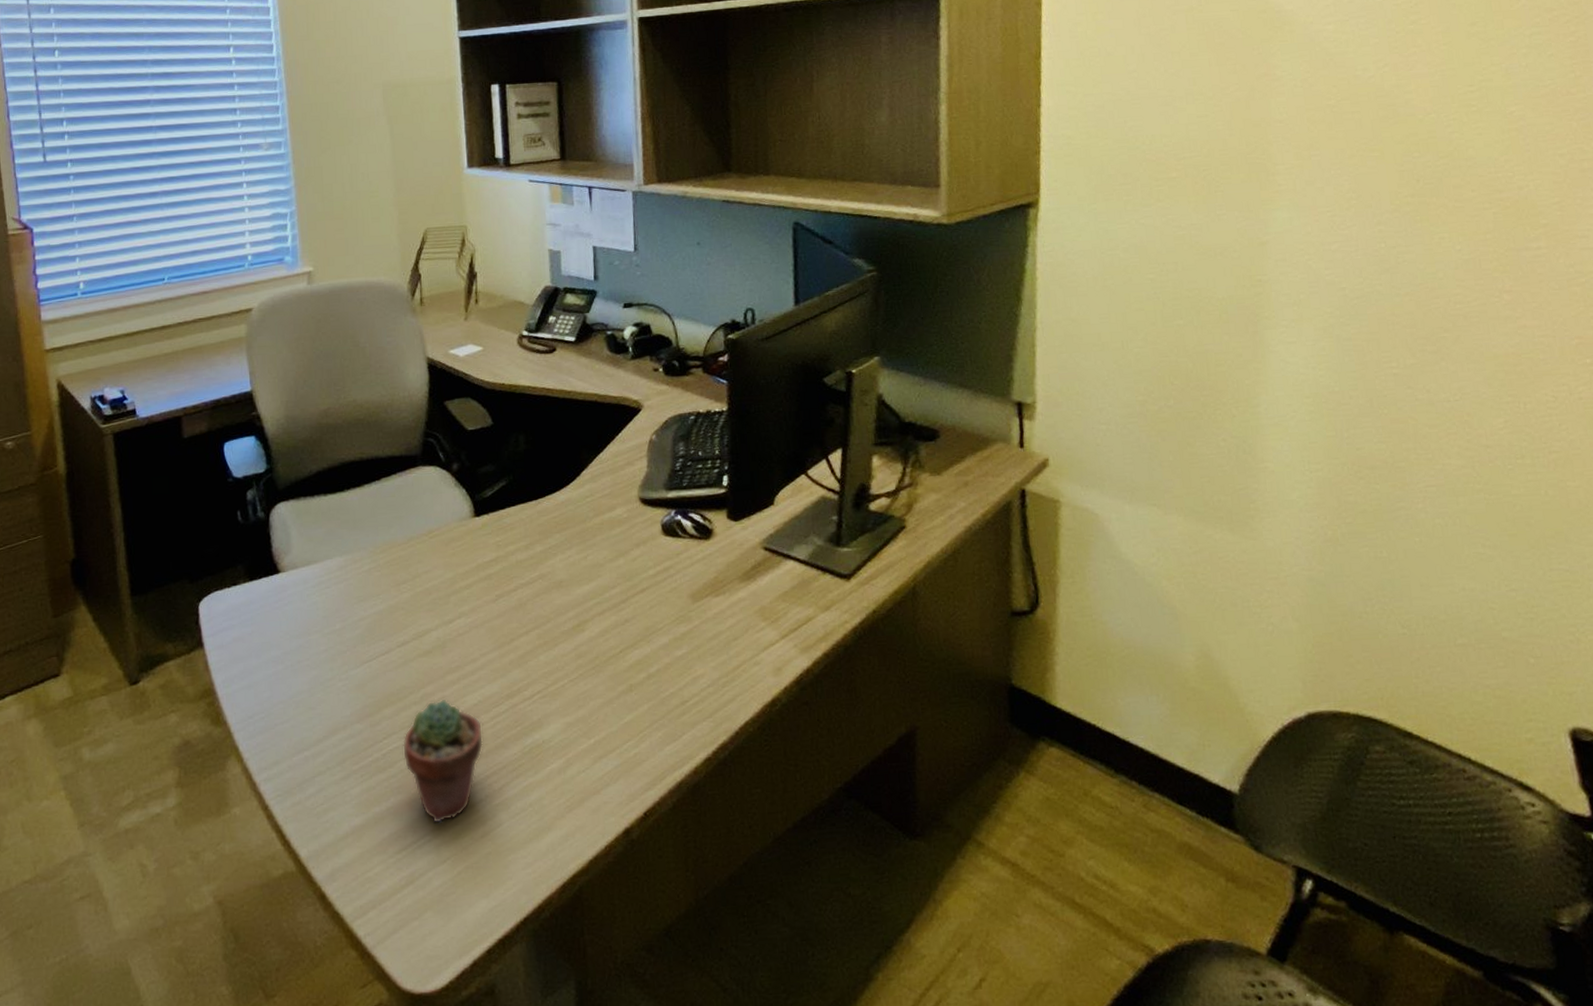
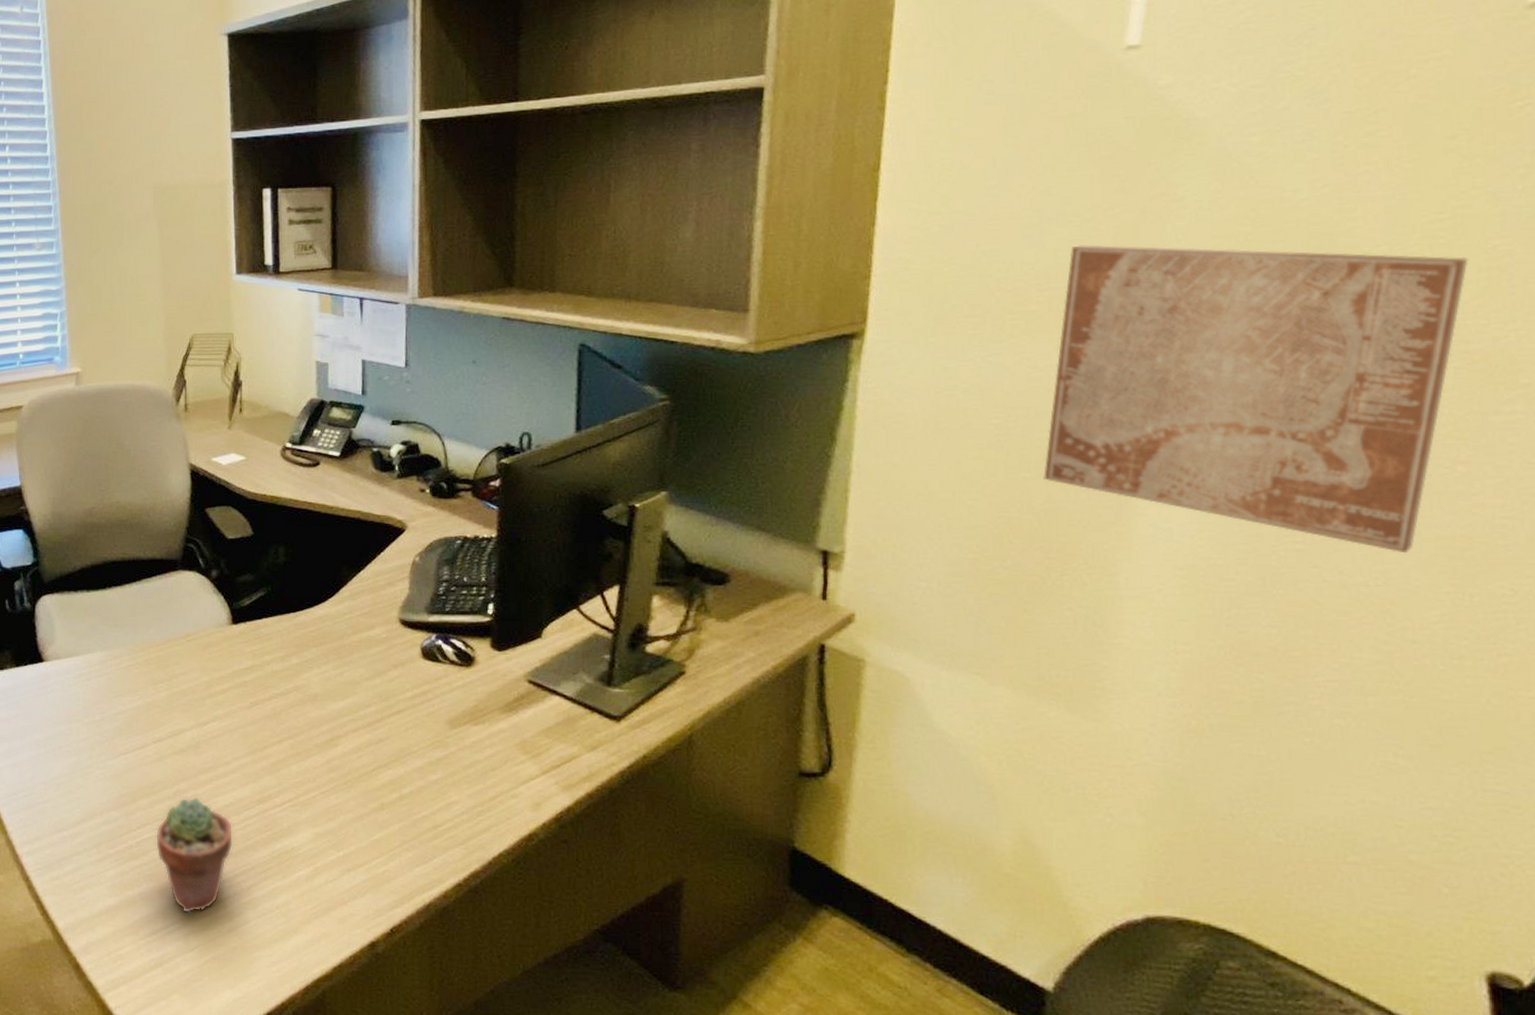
wall art: none [1193,118,1495,372] -> present [1043,244,1469,554]

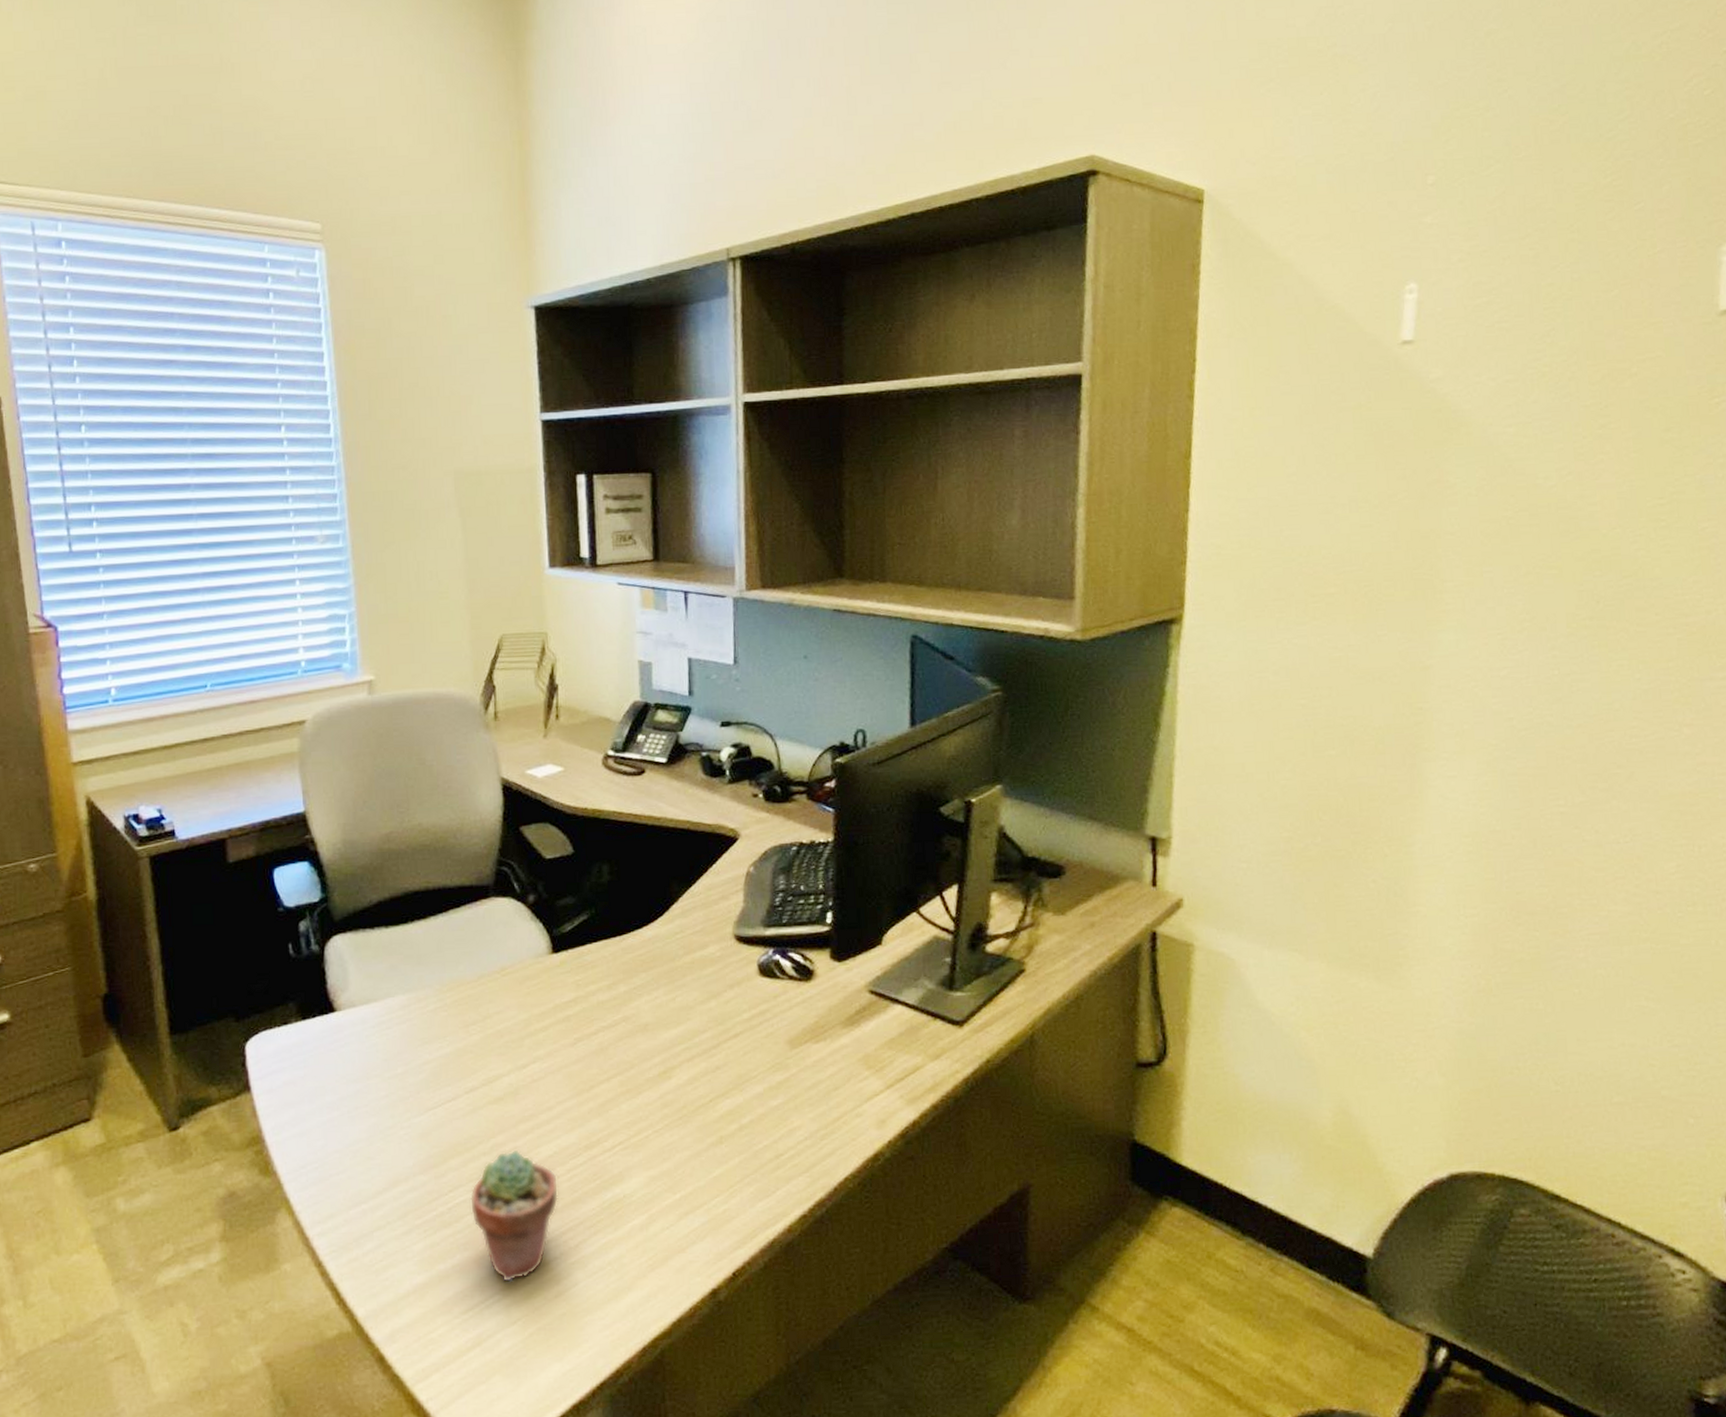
wall art: present [1043,244,1469,554] -> none [1346,528,1685,811]

